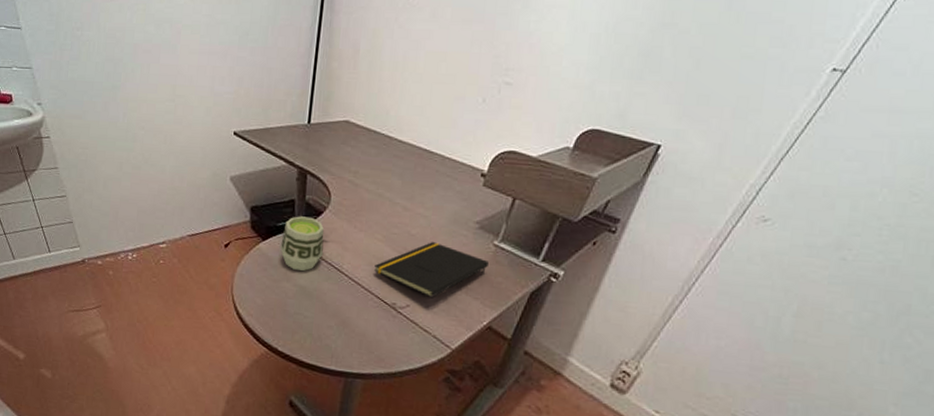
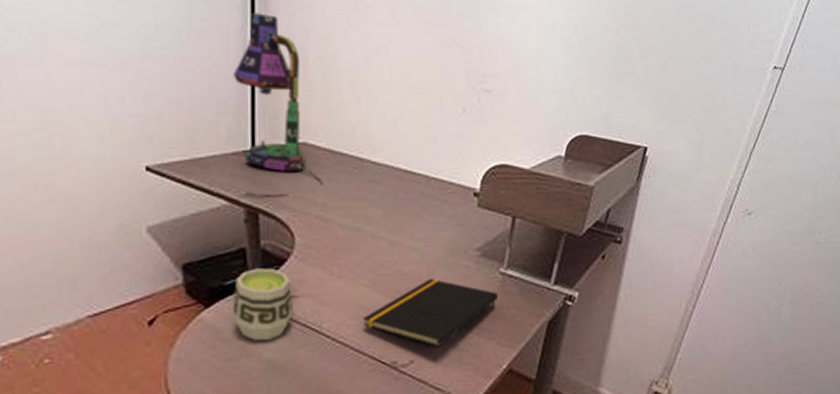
desk lamp: none [297,12,358,163] -> present [234,13,324,197]

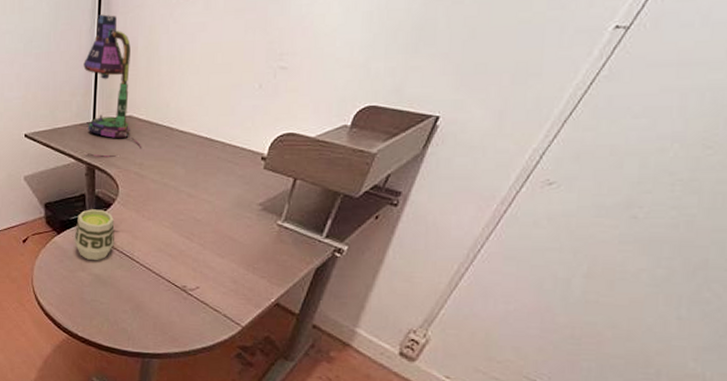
notepad: present [363,279,498,348] -> none [164,226,273,279]

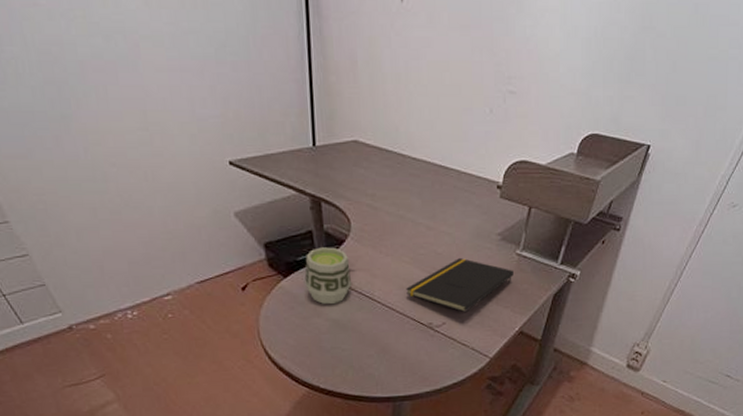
desk lamp: present [83,14,142,157] -> none [294,19,373,188]
notepad: none [164,226,273,279] -> present [406,258,514,313]

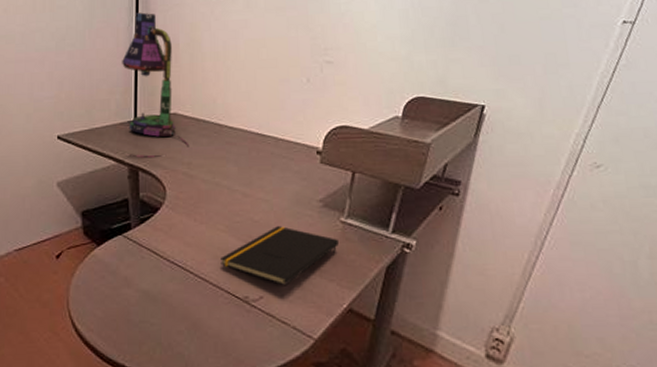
desk lamp: none [294,19,373,188] -> present [122,12,190,158]
cup: present [304,247,351,304] -> none [118,215,164,274]

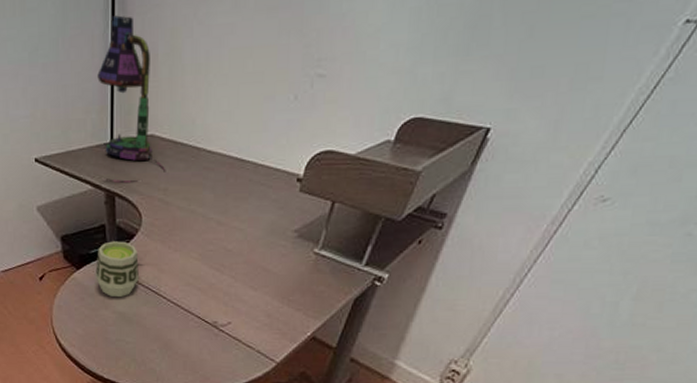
cup: none [118,215,164,274] -> present [96,241,139,297]
notepad: present [220,226,339,286] -> none [192,256,309,314]

